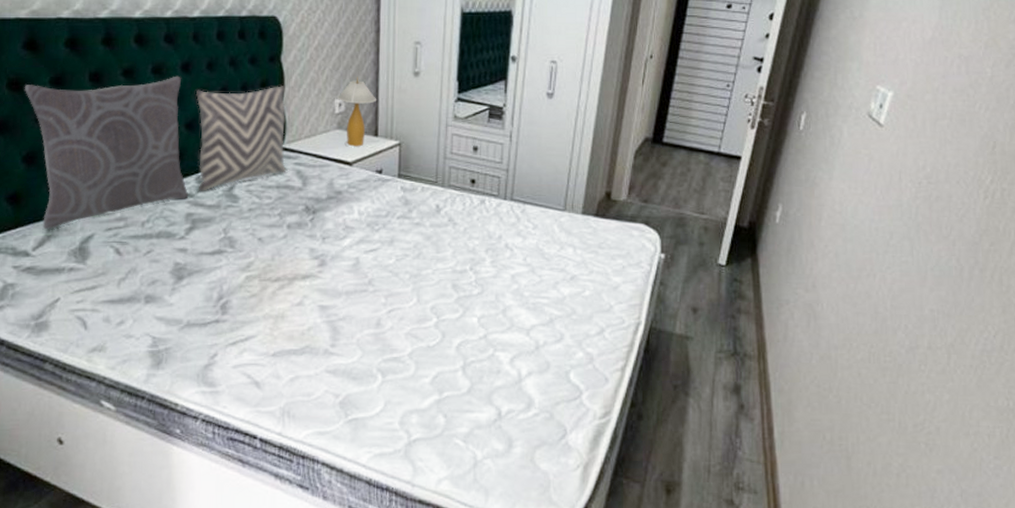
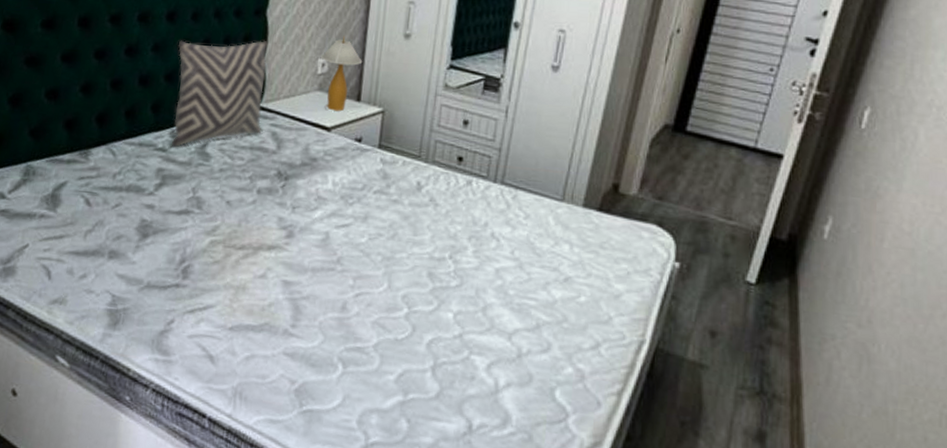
pillow: present [24,76,188,229] -> none [17,25,167,173]

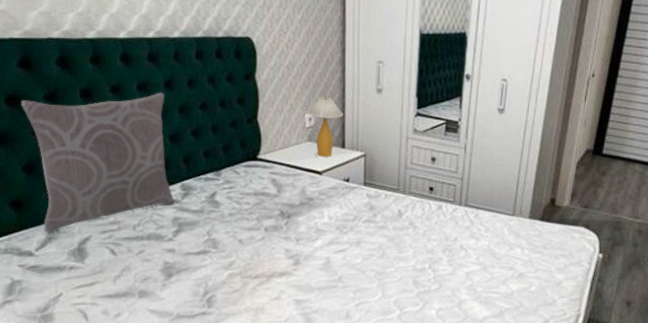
pillow: none [17,25,167,173] -> present [21,92,174,232]
pillow: present [172,40,268,147] -> none [179,101,262,198]

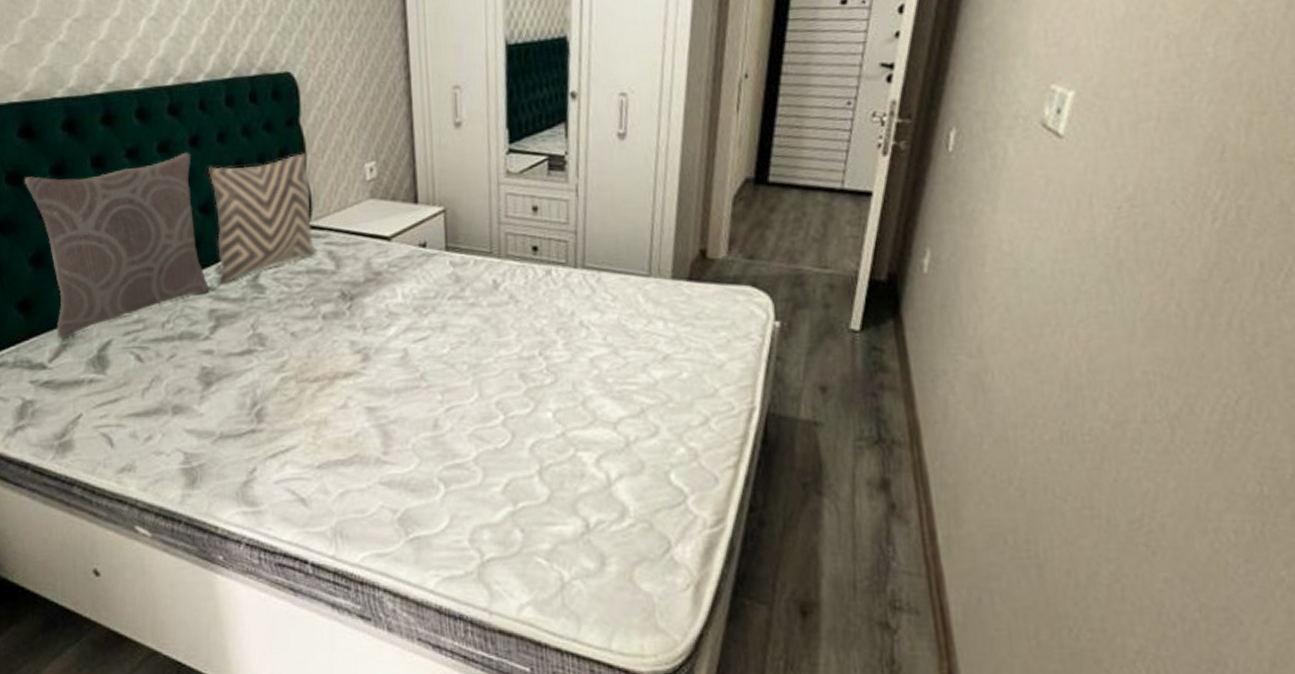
pillow: none [179,101,262,198] -> present [208,153,315,283]
table lamp: present [307,94,344,158] -> none [366,135,414,218]

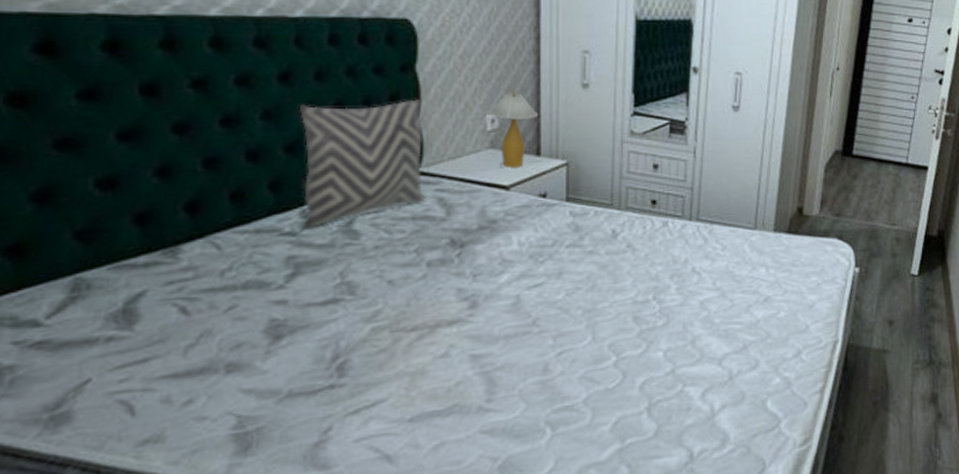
pillow: present [24,152,209,337] -> none [33,87,289,288]
table lamp: none [366,135,414,218] -> present [488,89,539,169]

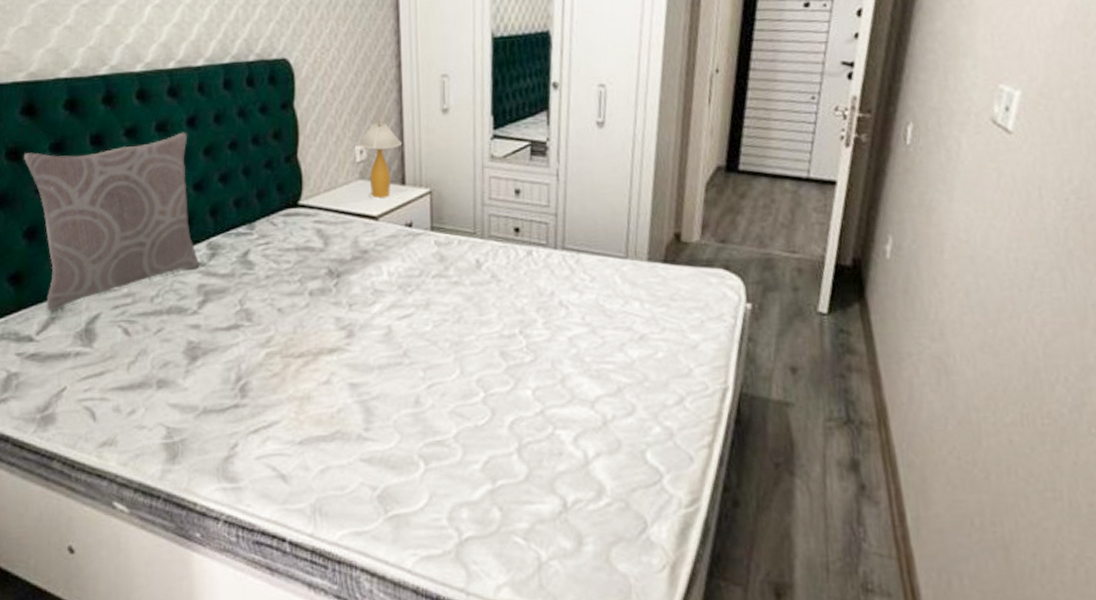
pillow: none [33,87,289,288] -> present [23,132,199,310]
pillow: present [300,99,424,228] -> none [204,135,304,259]

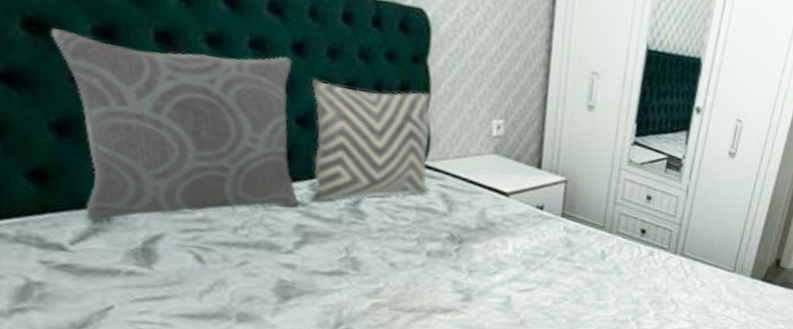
pillow: none [204,135,304,259] -> present [312,79,432,201]
table lamp: present [357,119,403,199] -> none [495,99,543,178]

